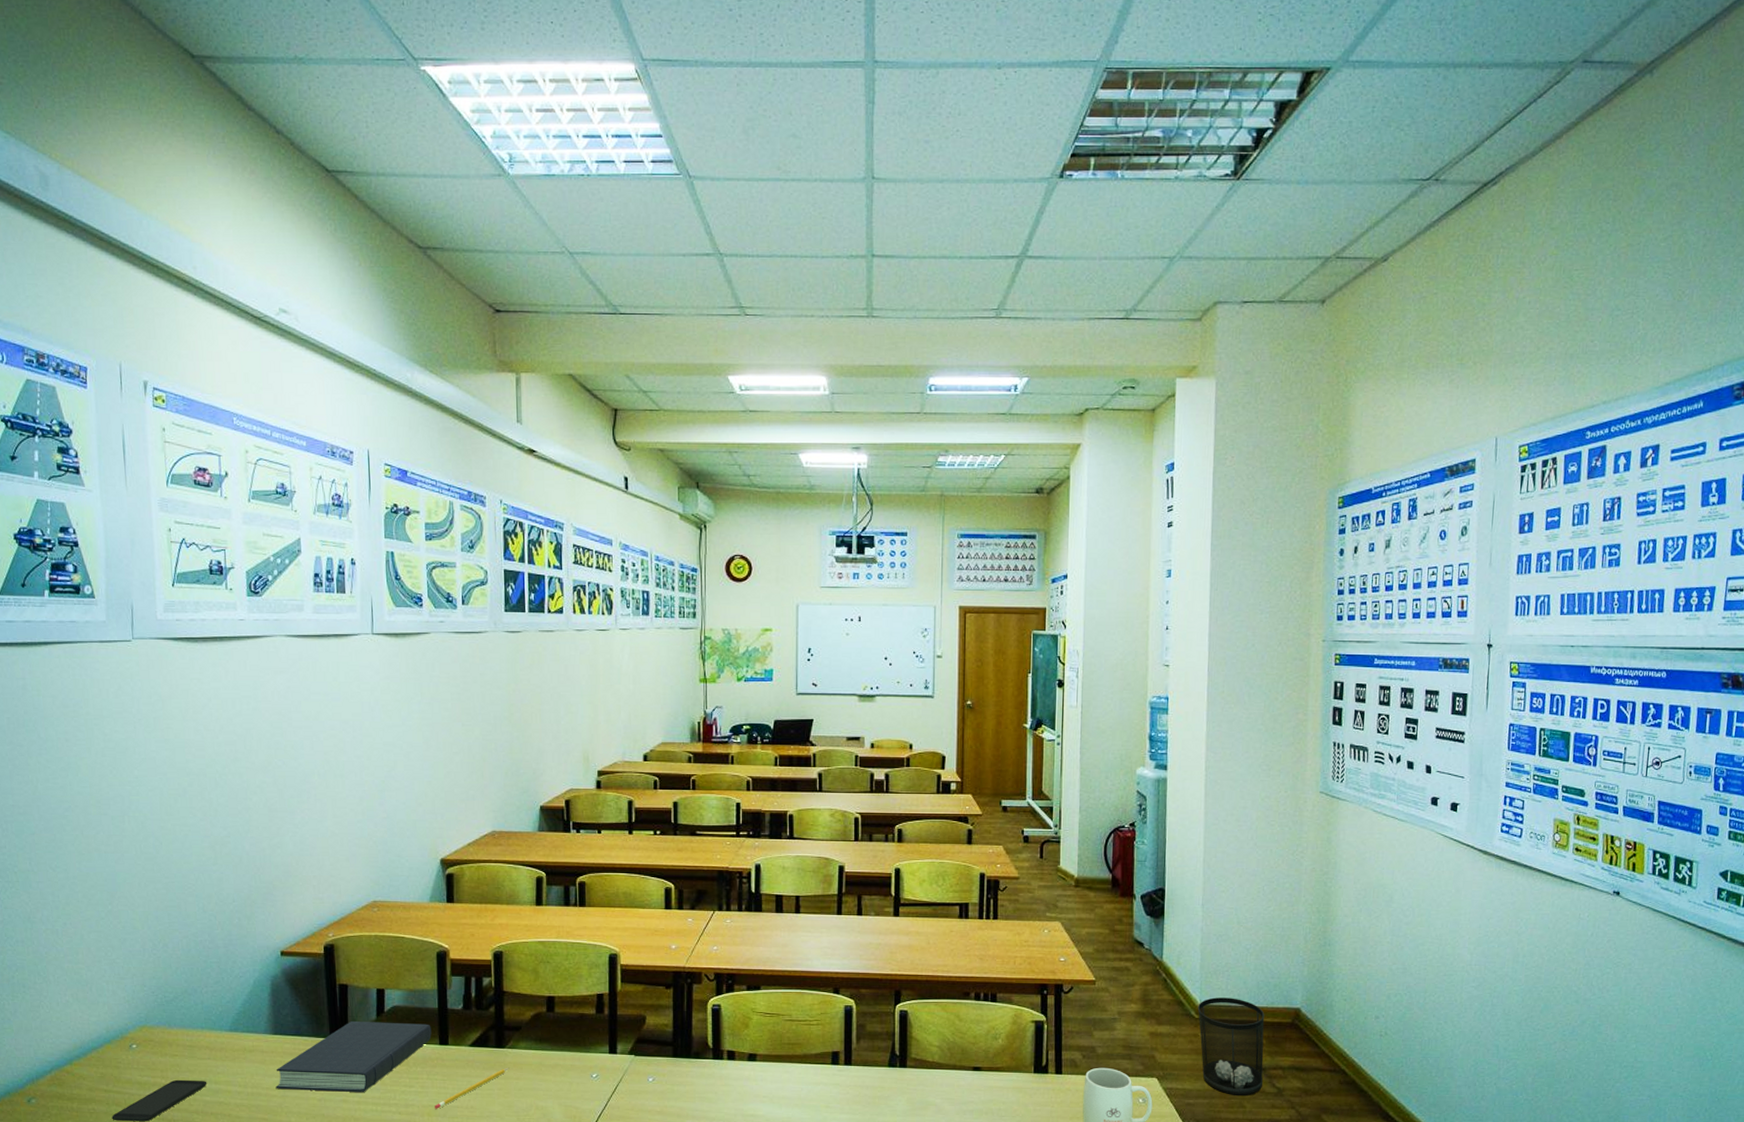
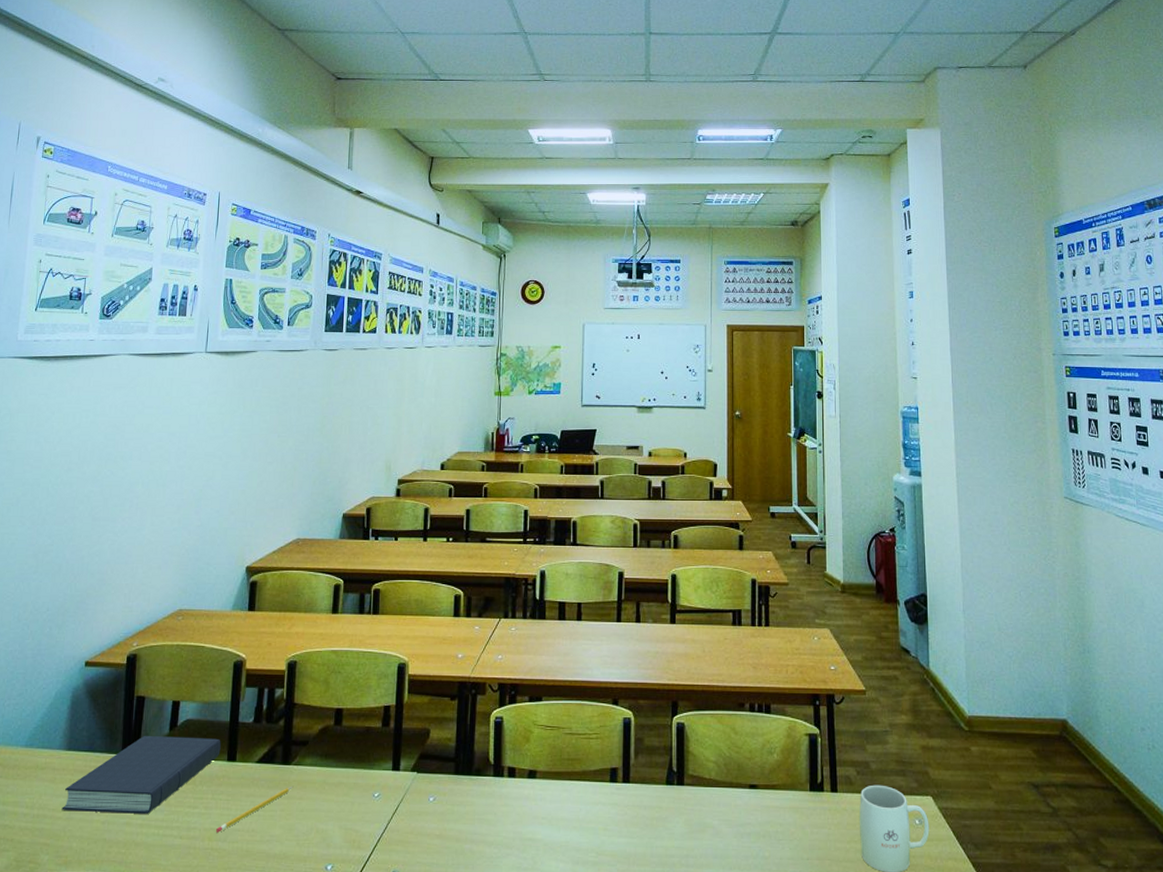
waste bin: present [1198,997,1265,1096] -> none [967,708,1037,817]

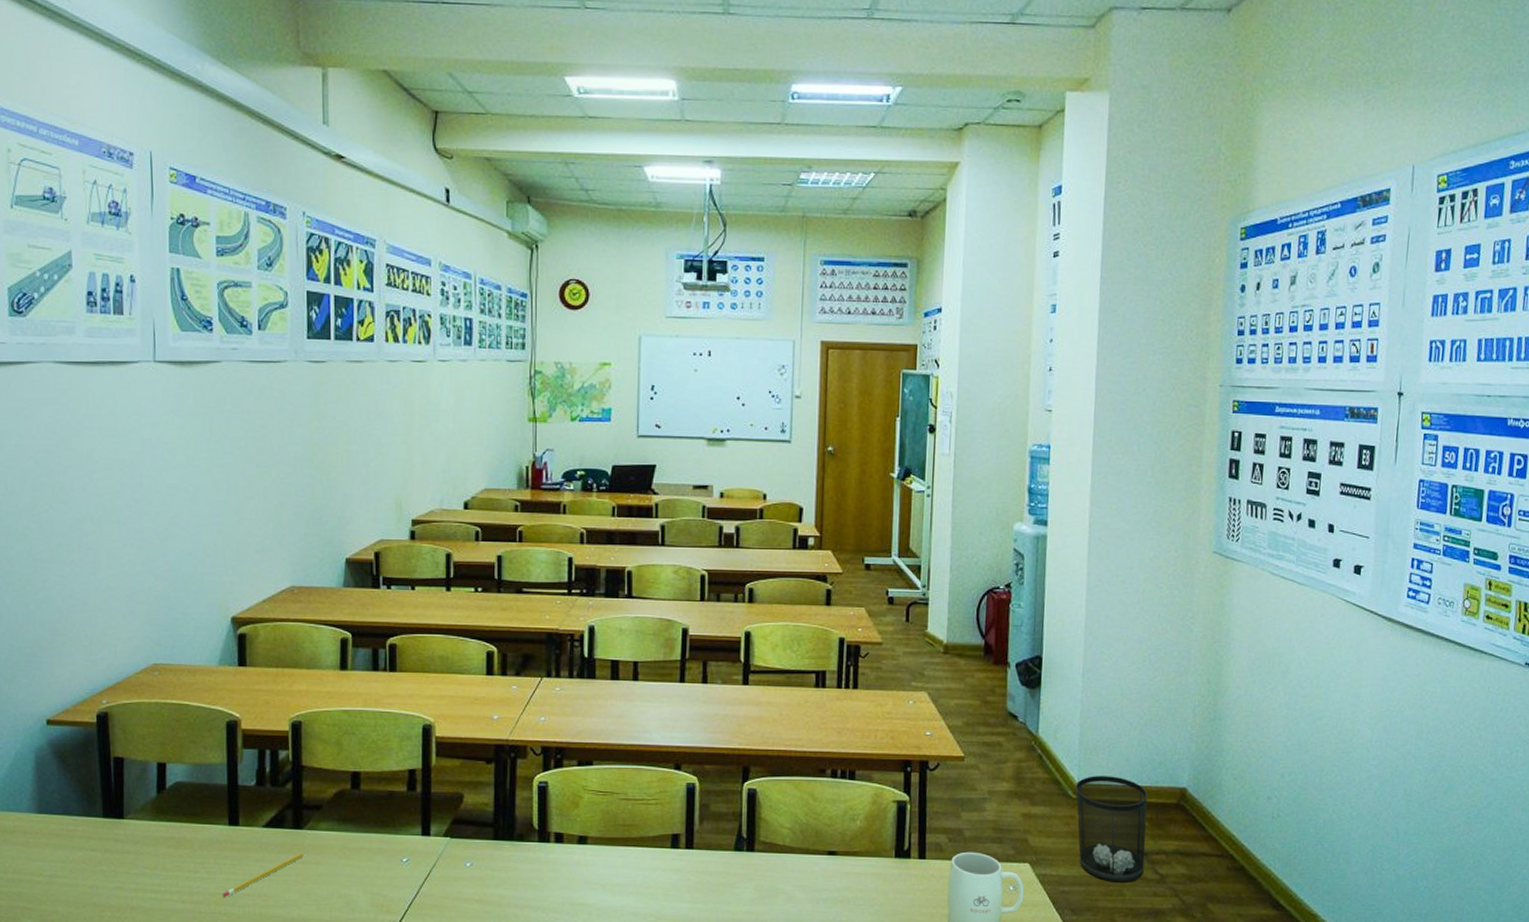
book: present [61,735,221,814] -> none [40,798,220,878]
waste bin: none [967,708,1037,817] -> present [1075,776,1148,884]

